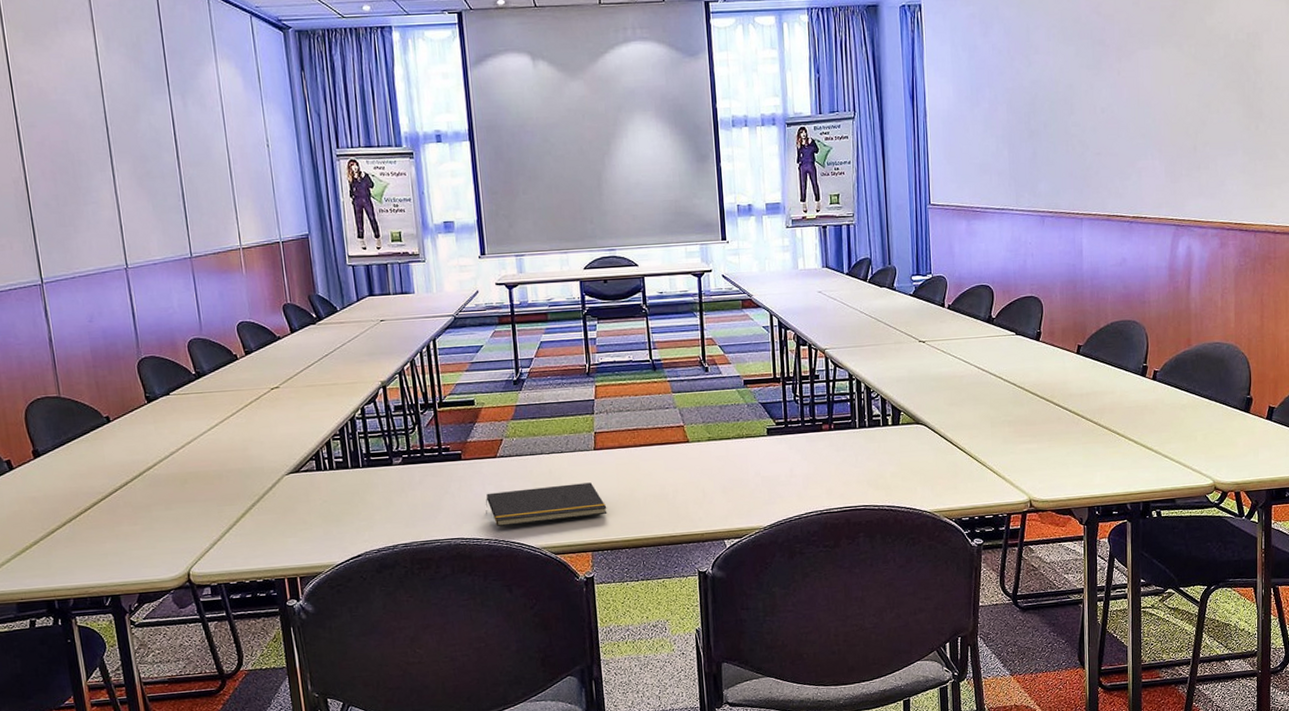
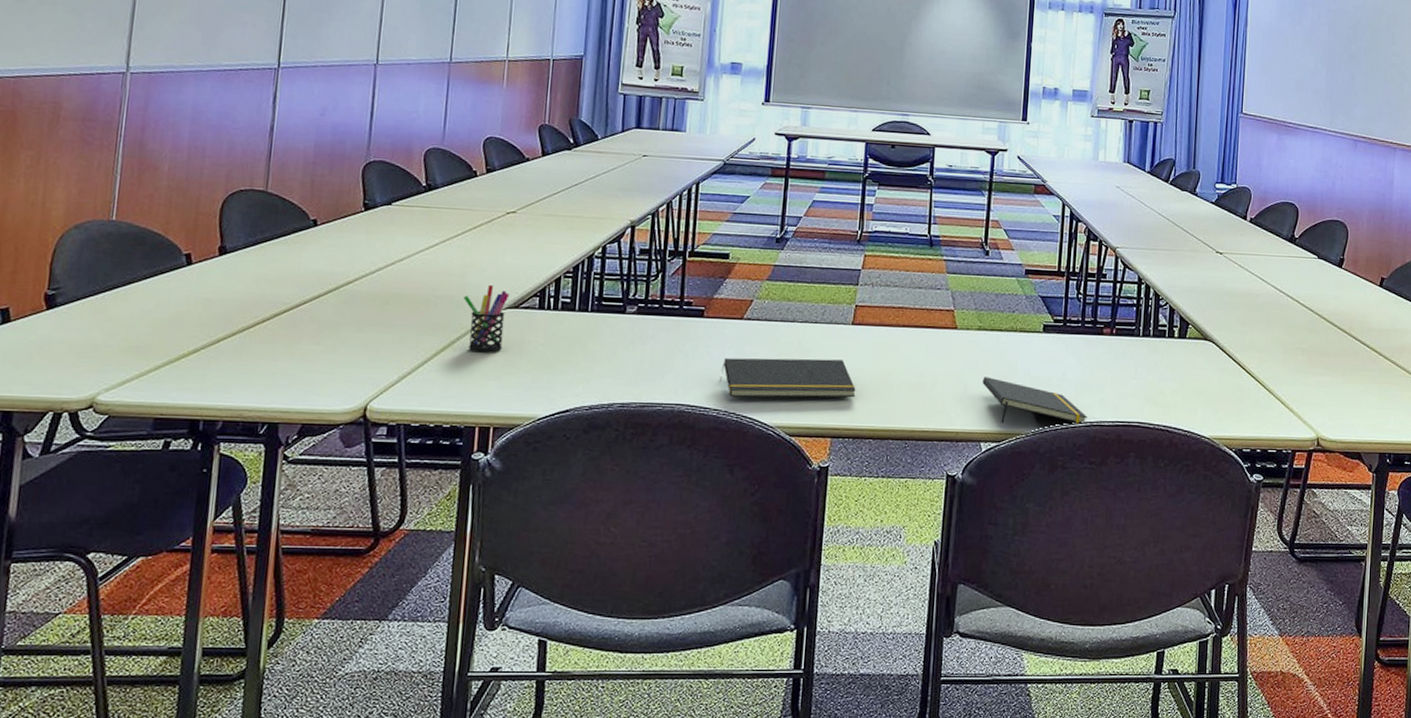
pen holder: none [250,454,292,514] -> present [463,284,510,352]
notepad: none [718,481,818,522] -> present [982,377,1088,424]

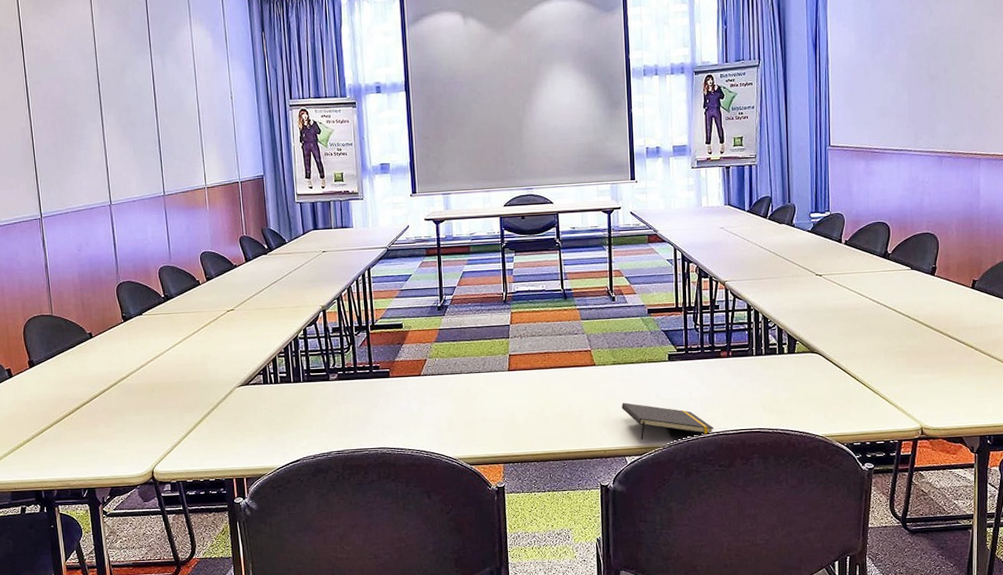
pen holder: present [463,284,510,352] -> none [207,368,242,421]
notepad: present [720,357,856,398] -> none [409,400,519,439]

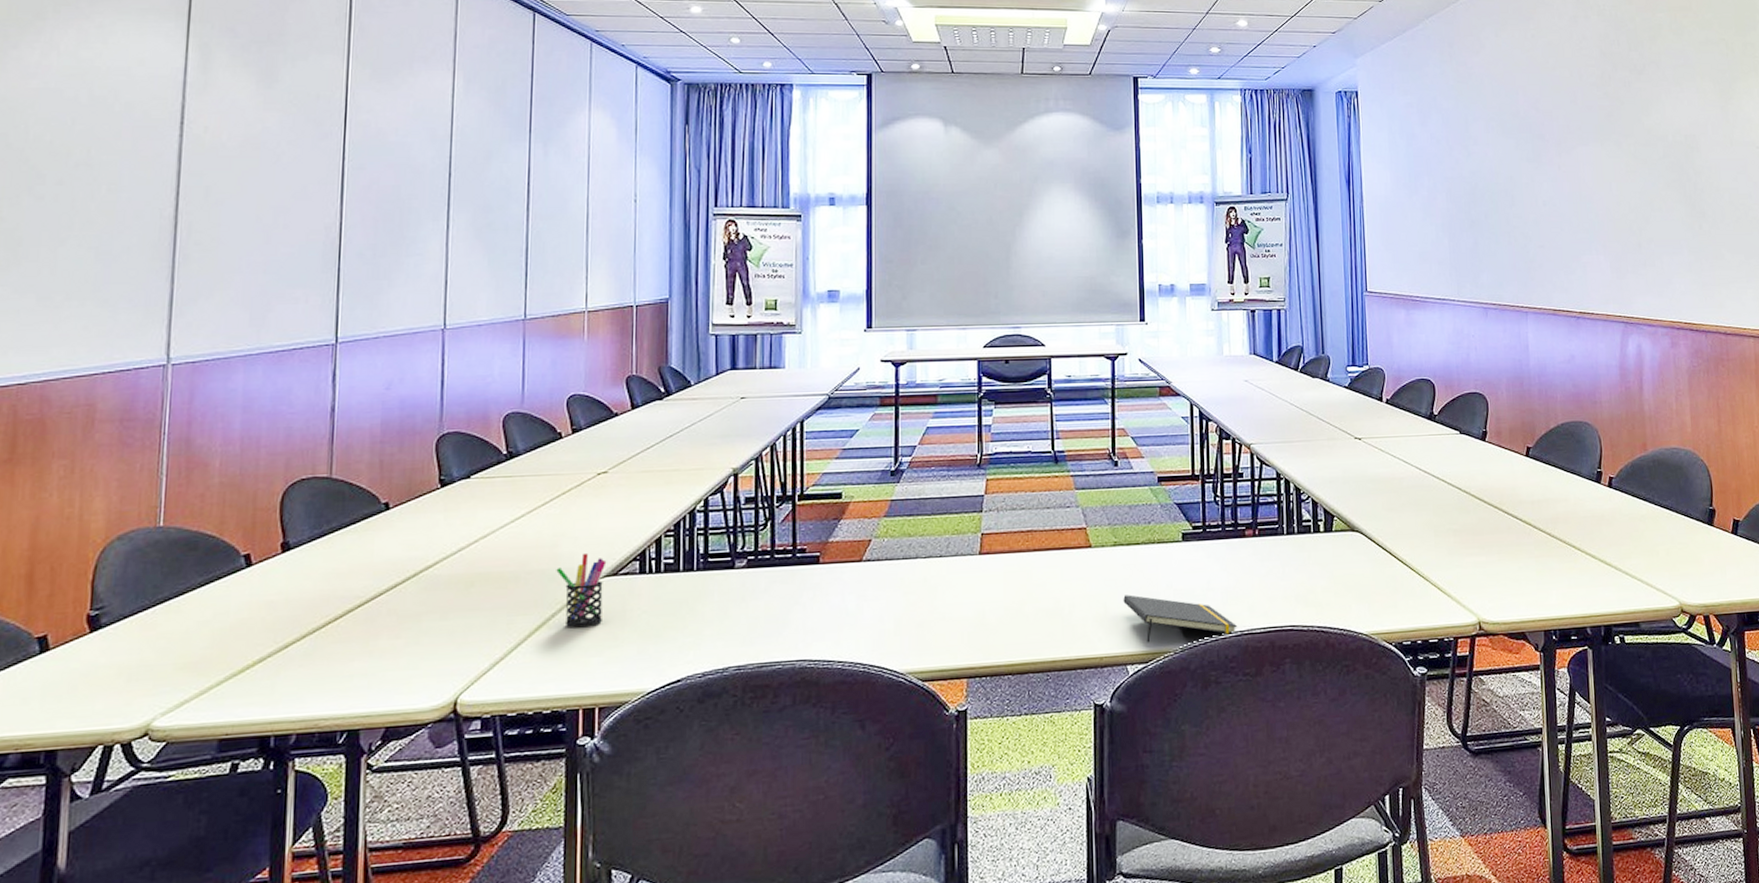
pen holder: none [207,368,242,421] -> present [556,552,607,627]

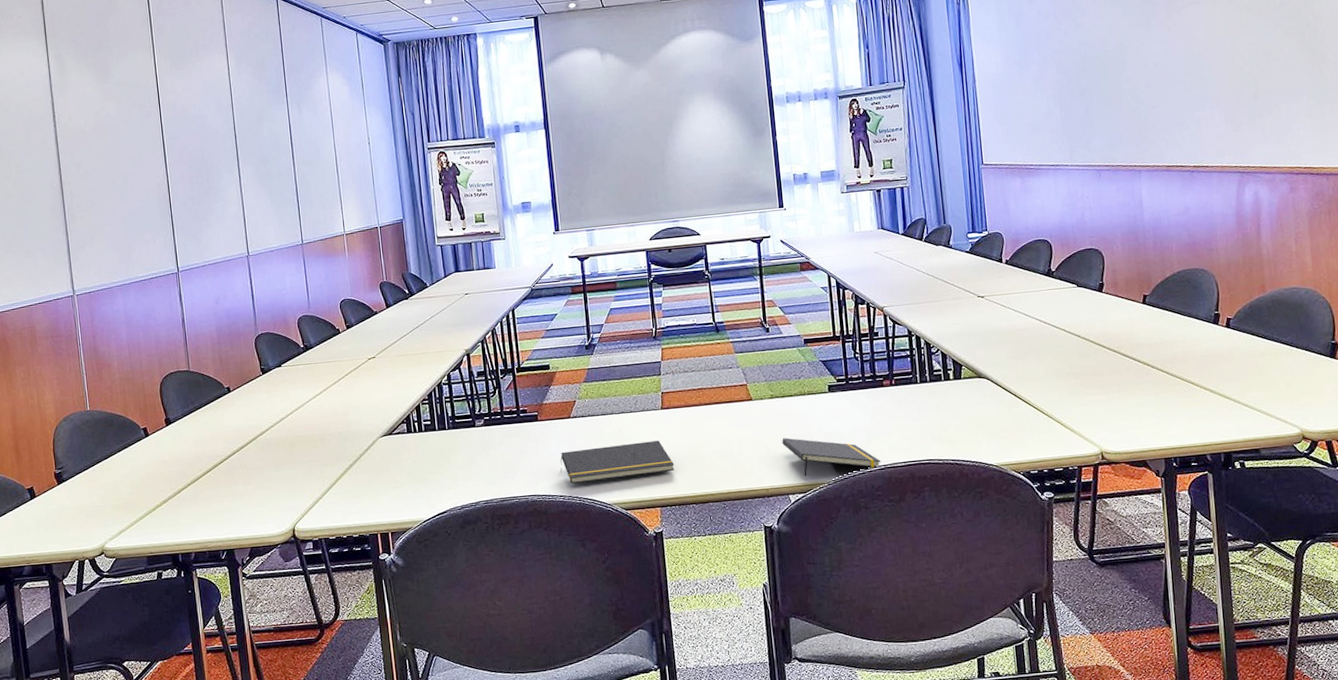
pen holder: present [556,552,607,627] -> none [349,418,385,474]
notepad: none [842,593,990,647] -> present [560,440,675,484]

